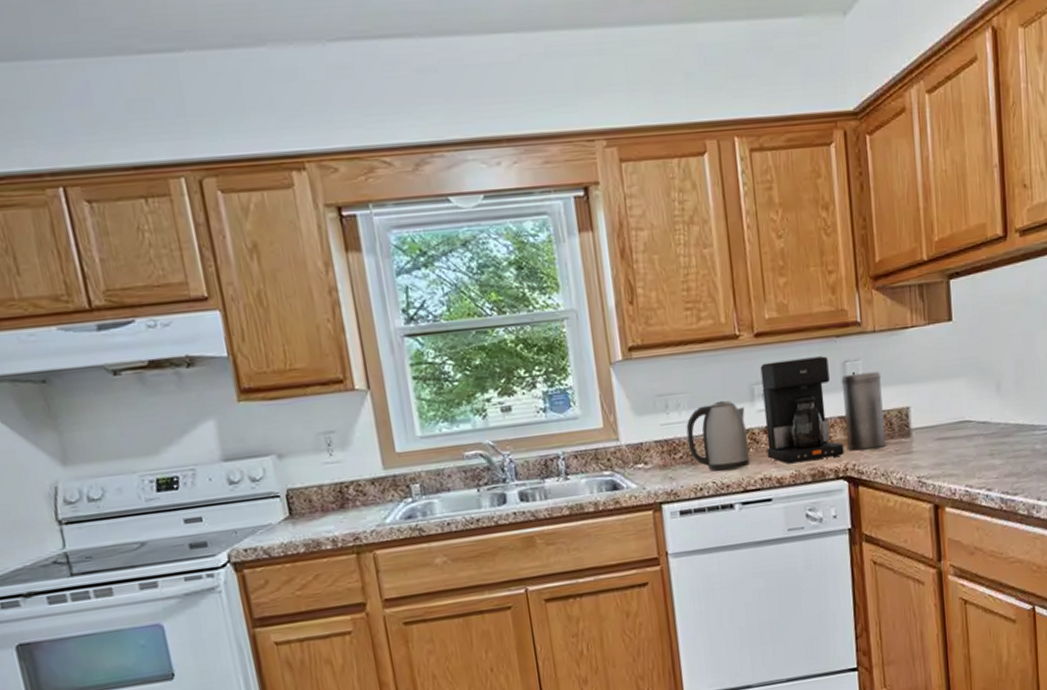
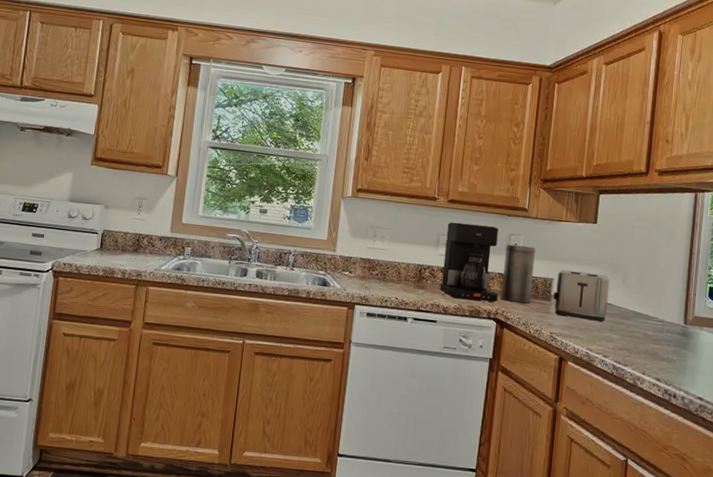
kettle: present [686,400,751,472] -> none [383,240,431,293]
toaster: none [912,386,983,453] -> present [552,270,610,323]

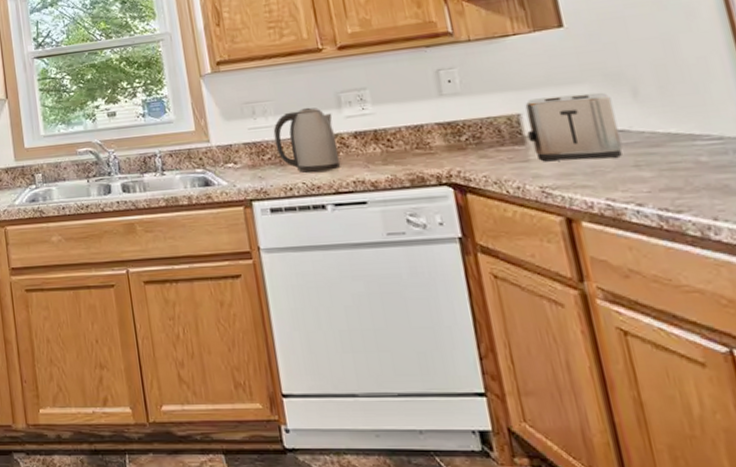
kettle: none [383,240,431,293] -> present [273,107,341,173]
coffee maker: present [440,222,499,302] -> none [345,65,446,168]
canister: present [500,244,536,304] -> none [435,78,497,157]

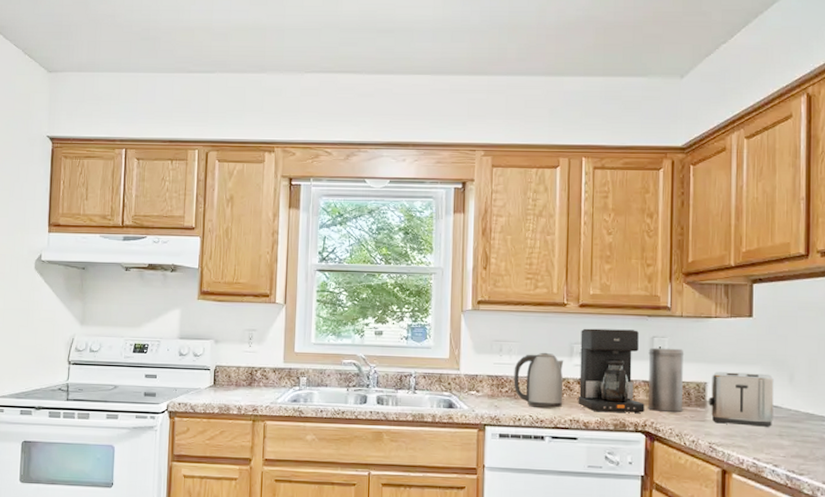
coffee maker: none [345,65,446,168] -> present [578,328,645,413]
canister: none [435,78,497,157] -> present [647,347,684,412]

